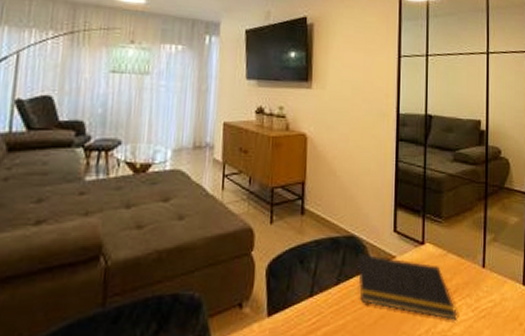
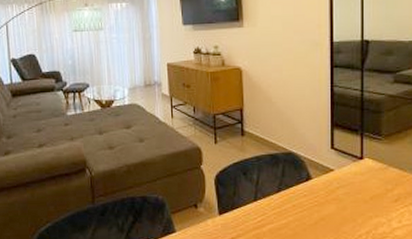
notepad: present [356,253,457,321] -> none [295,167,399,225]

